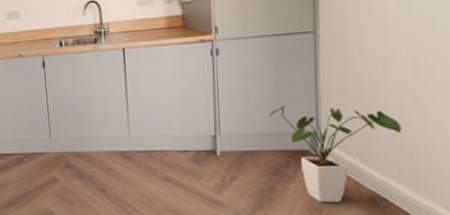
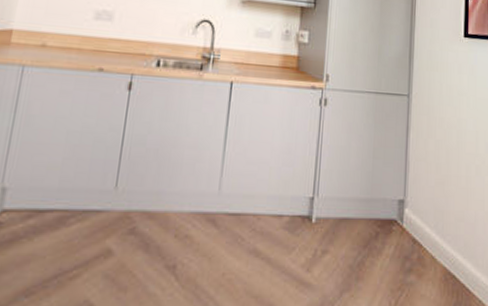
house plant: present [268,104,401,203] -> none [364,167,467,281]

